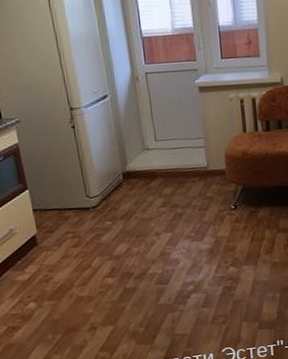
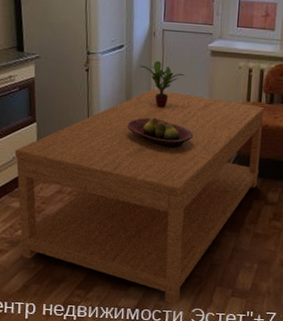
coffee table: none [10,134,267,349] -> present [14,88,265,305]
fruit bowl: none [124,163,195,193] -> present [127,116,194,149]
potted plant: none [127,106,177,154] -> present [139,61,185,108]

